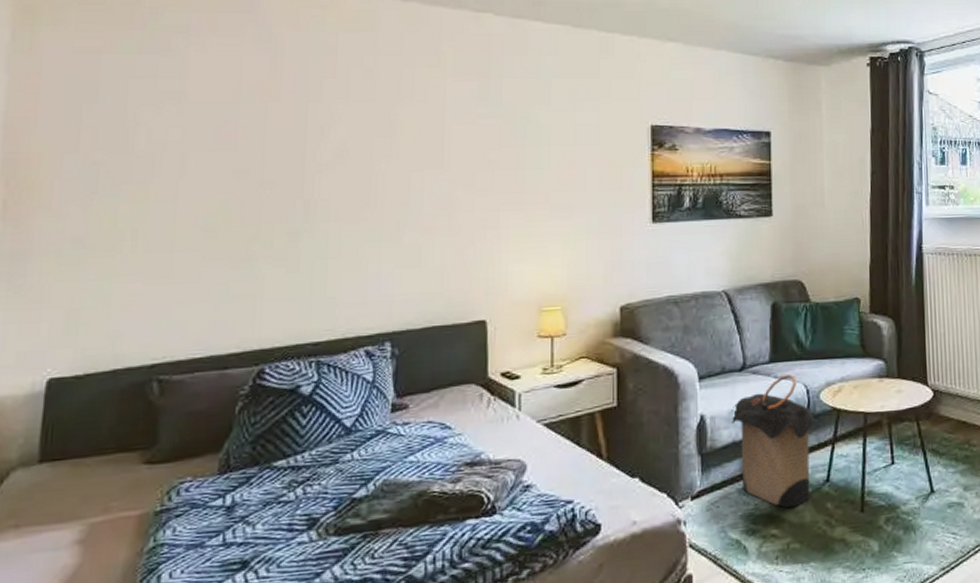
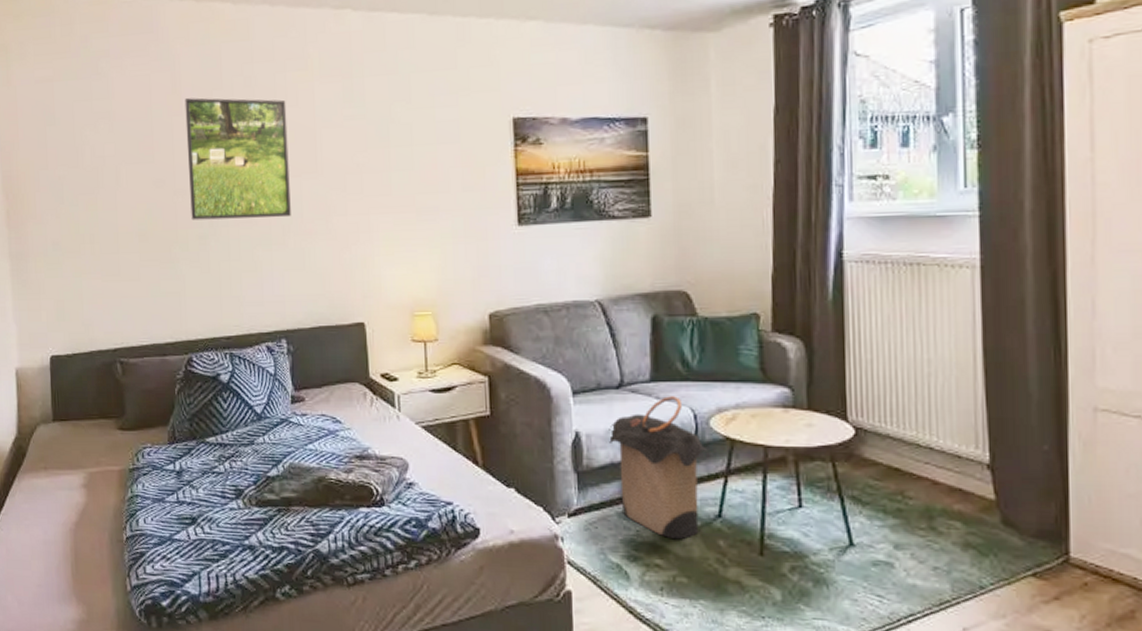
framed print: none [280,85,412,215] -> present [185,97,291,220]

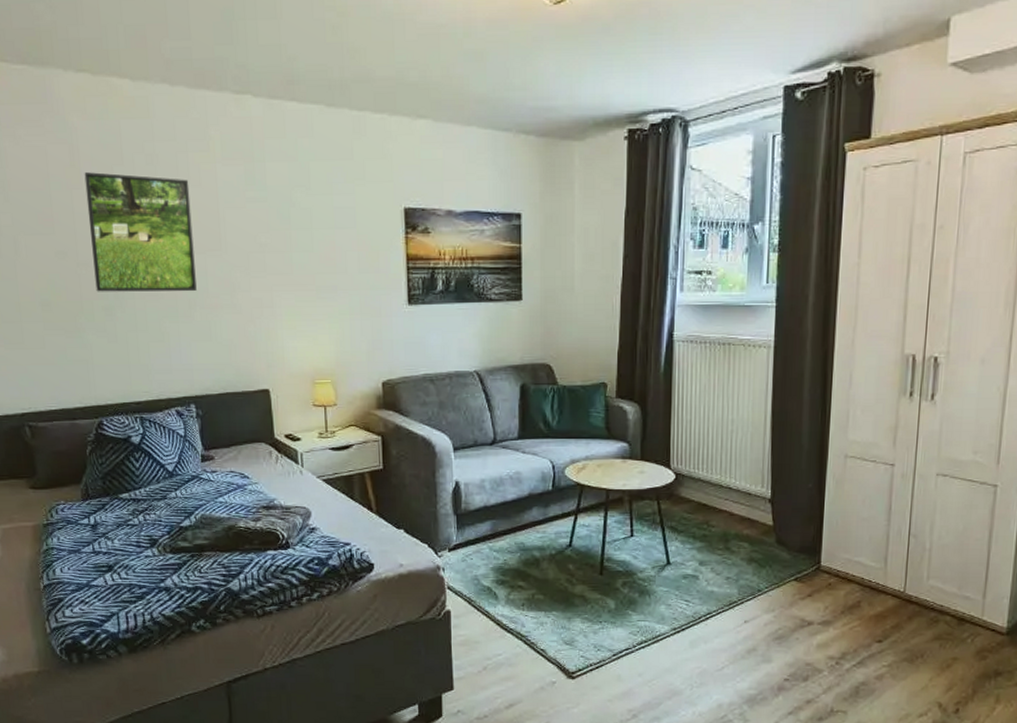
laundry hamper: present [609,396,708,540] -> none [483,451,563,566]

